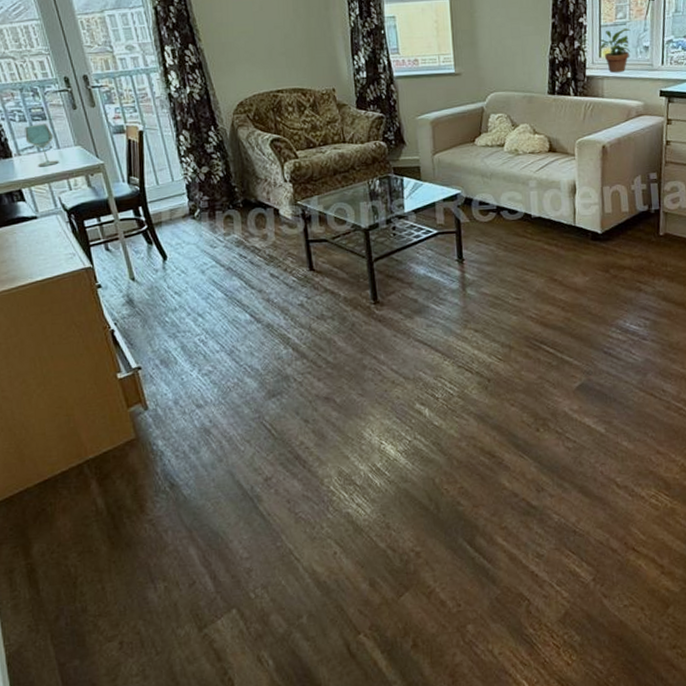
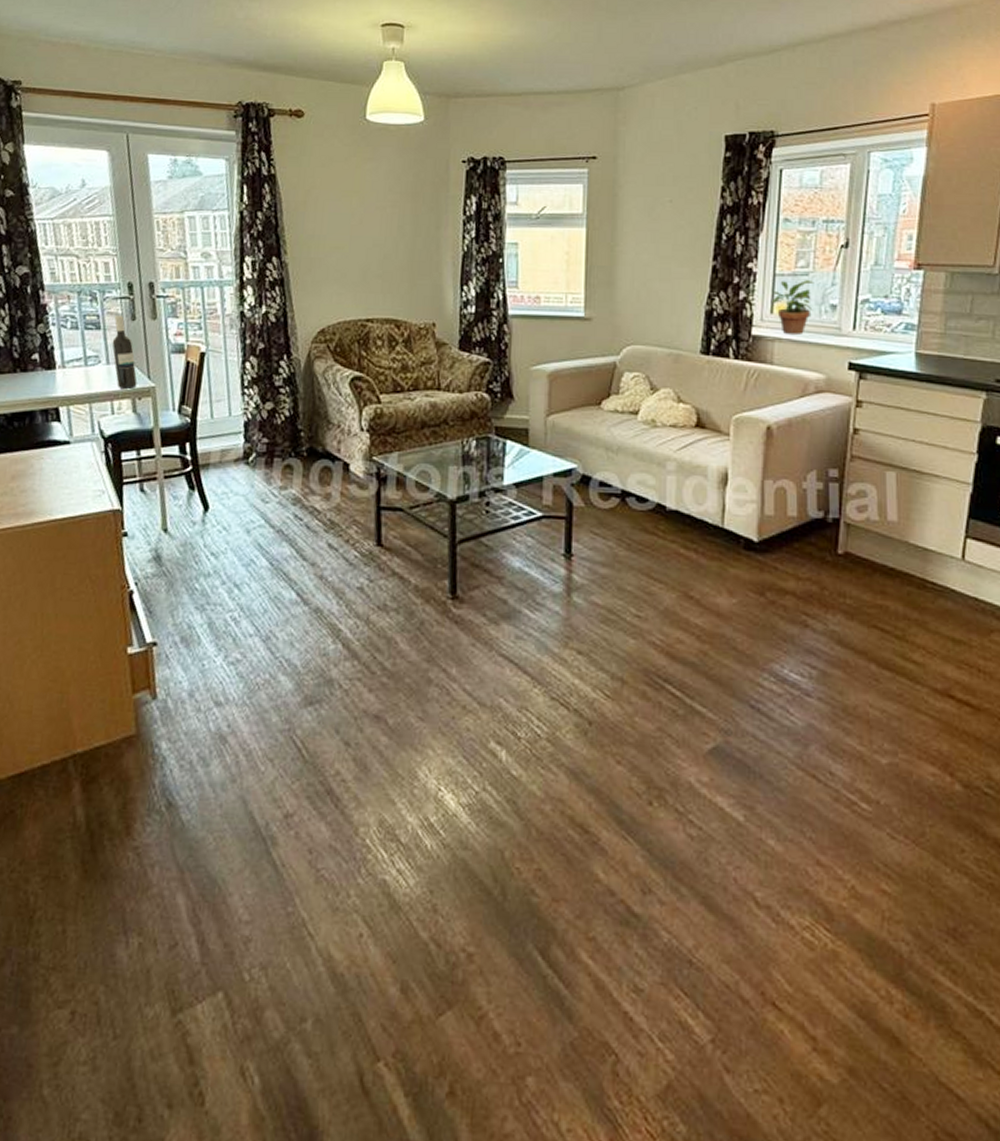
wine glass: present [25,124,59,167] -> none [73,334,106,384]
wine bottle: none [58,105,88,168] -> present [112,314,138,389]

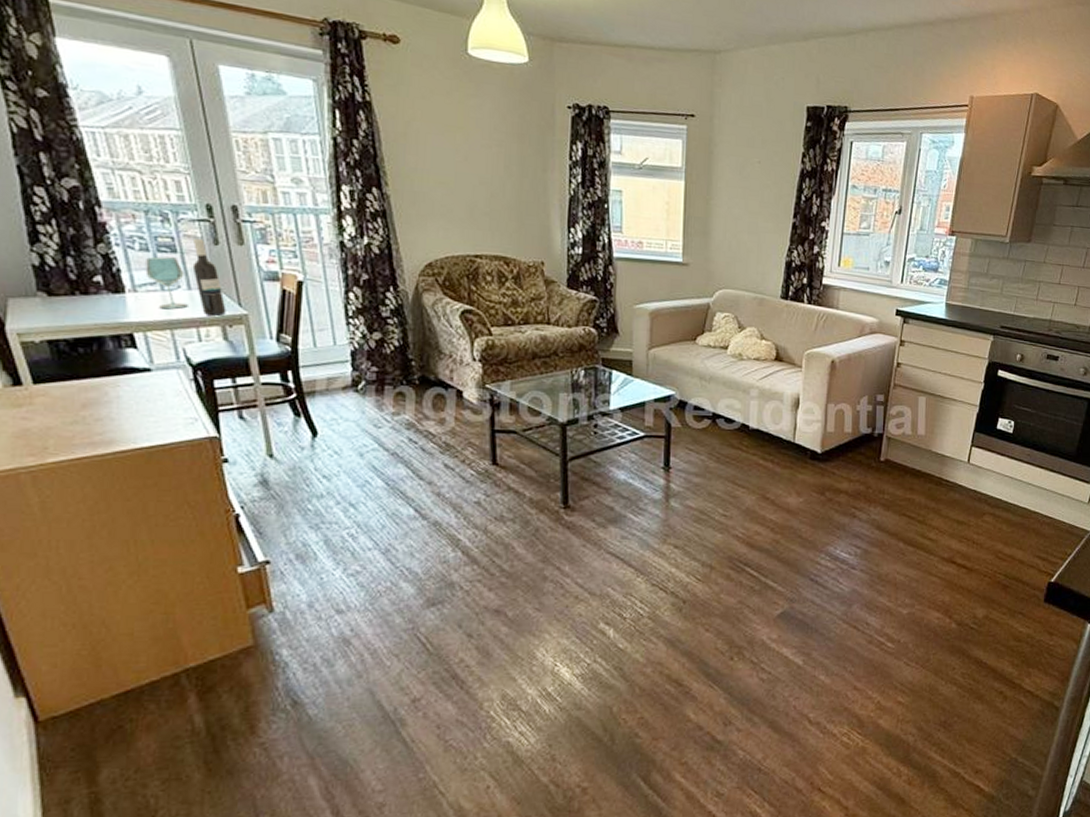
wine glass: none [73,334,106,384] -> present [145,256,188,310]
potted plant: present [772,280,814,336] -> none [840,239,873,286]

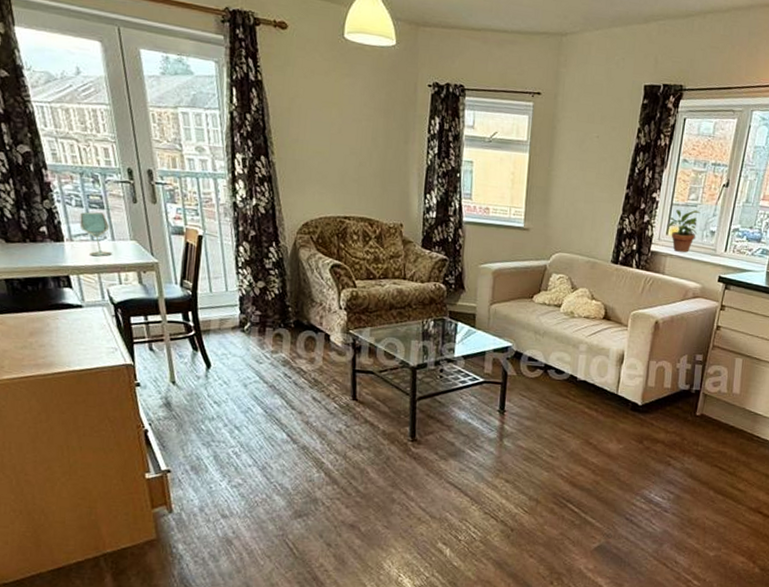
wine bottle: present [192,238,227,316] -> none [116,197,142,263]
potted plant: none [840,239,873,286] -> present [668,210,701,254]

